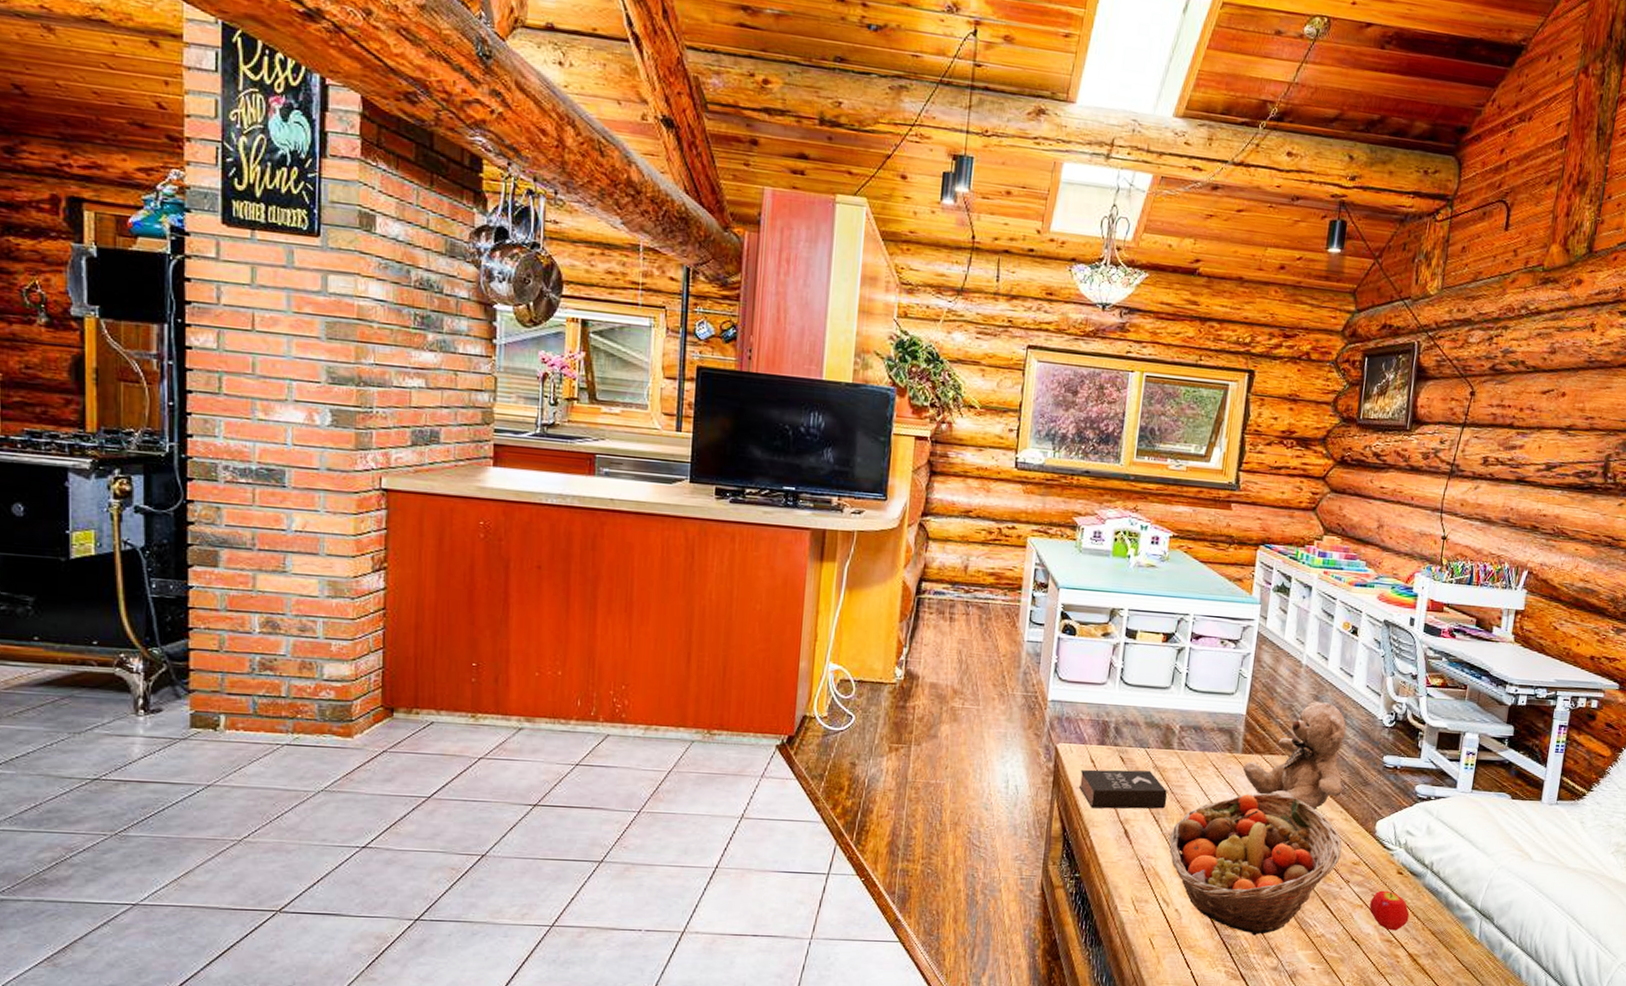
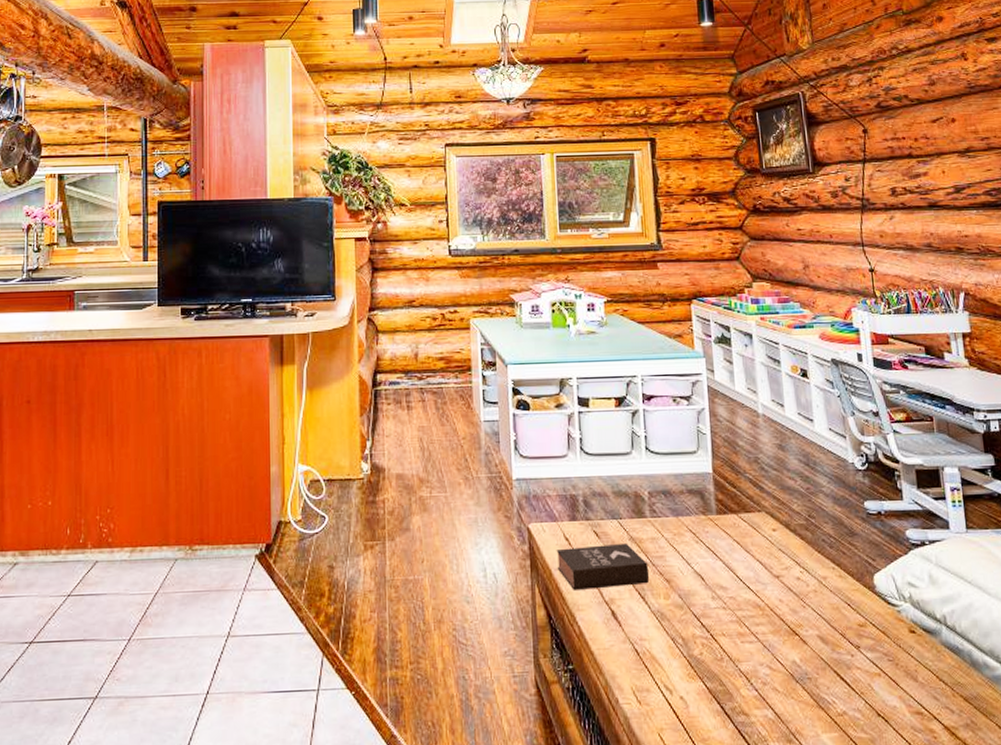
fruit basket: present [1169,792,1342,936] -> none [659,554,844,720]
teddy bear: present [1242,701,1346,811] -> none [720,450,829,570]
fruit: present [1369,890,1410,931] -> none [888,653,935,701]

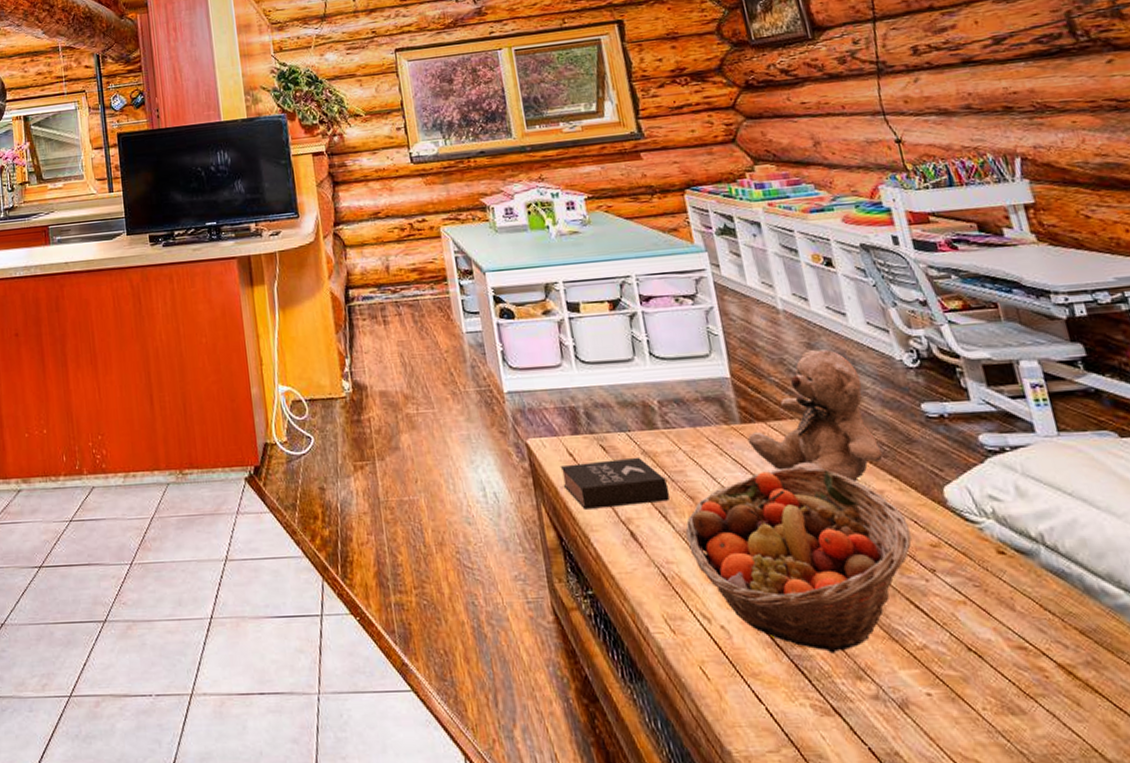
fruit basket: none [659,554,844,720] -> present [685,466,912,654]
teddy bear: none [720,450,829,570] -> present [747,349,883,483]

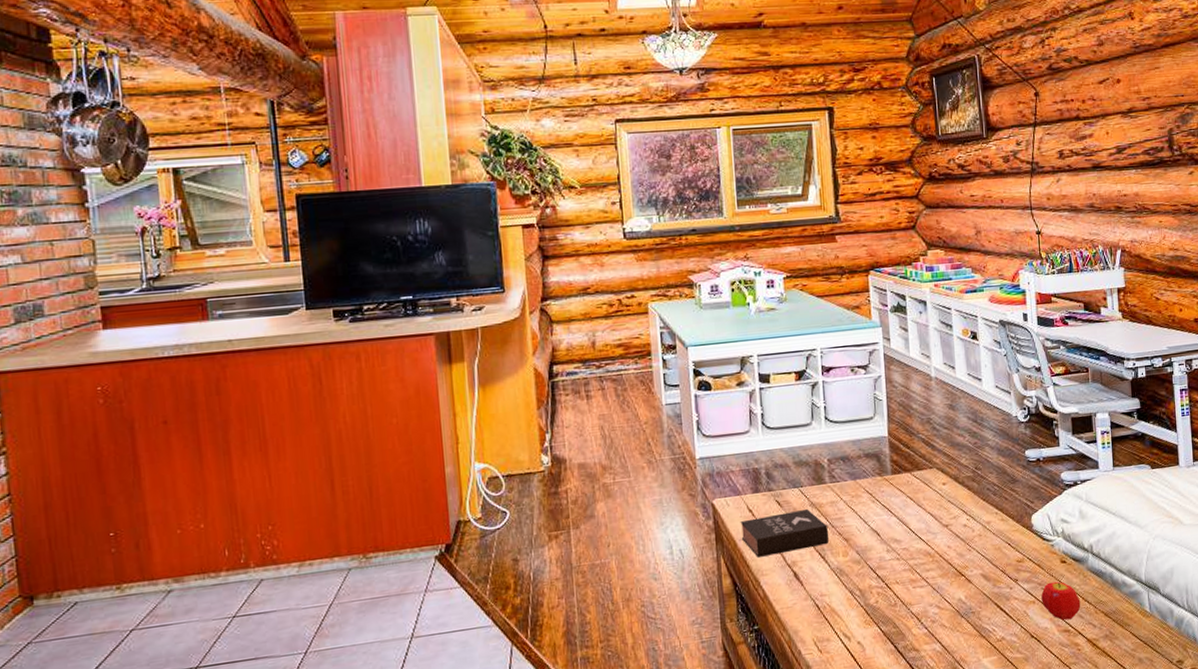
fruit basket: present [685,466,912,654] -> none [838,506,1005,653]
teddy bear: present [747,349,883,483] -> none [895,409,993,517]
fruit: none [974,578,1039,633] -> present [1041,581,1081,621]

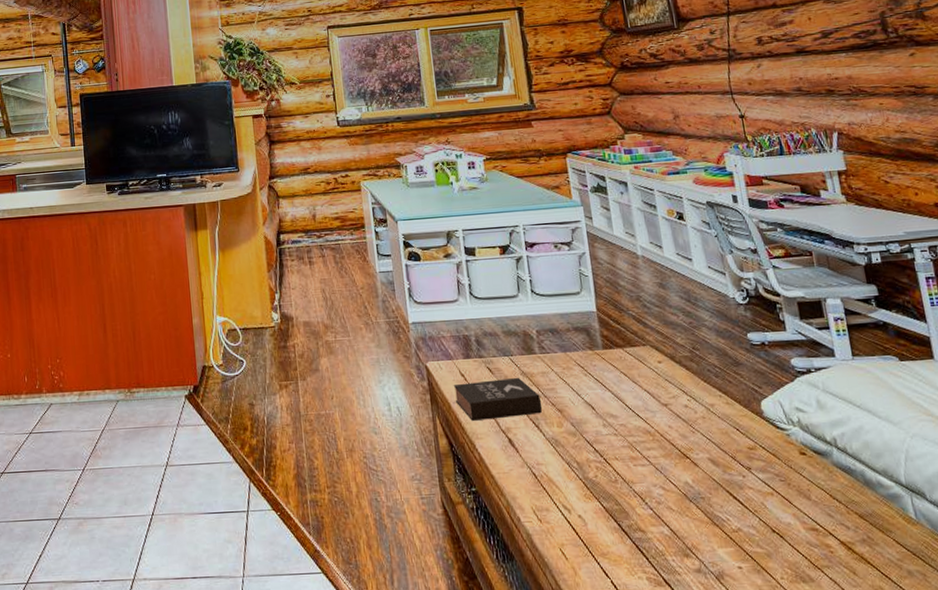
fruit: present [1041,581,1081,621] -> none [780,474,829,518]

